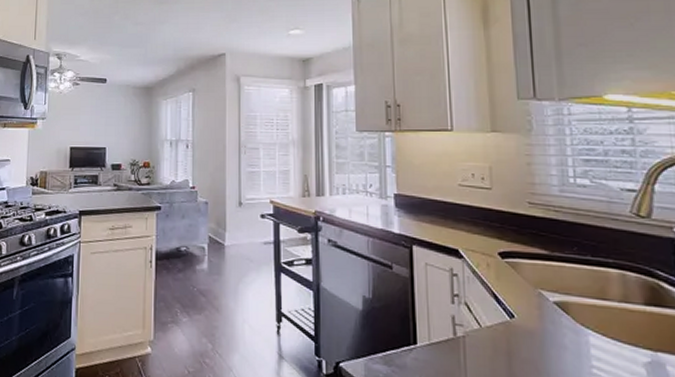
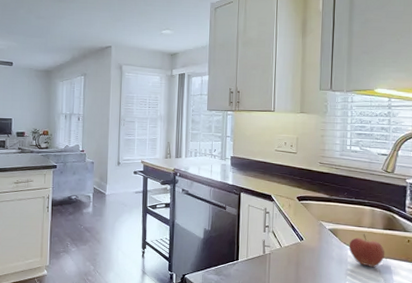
apple: none [589,311,654,366] -> present [348,234,385,268]

